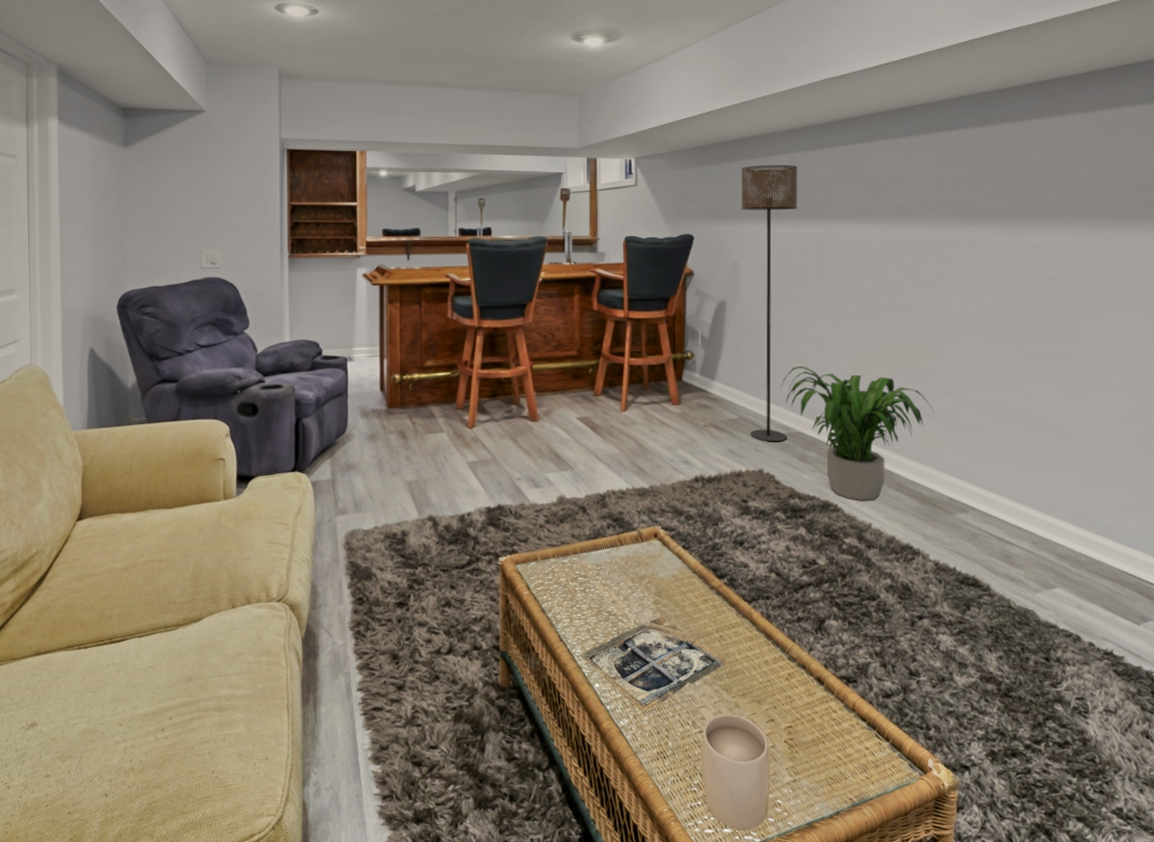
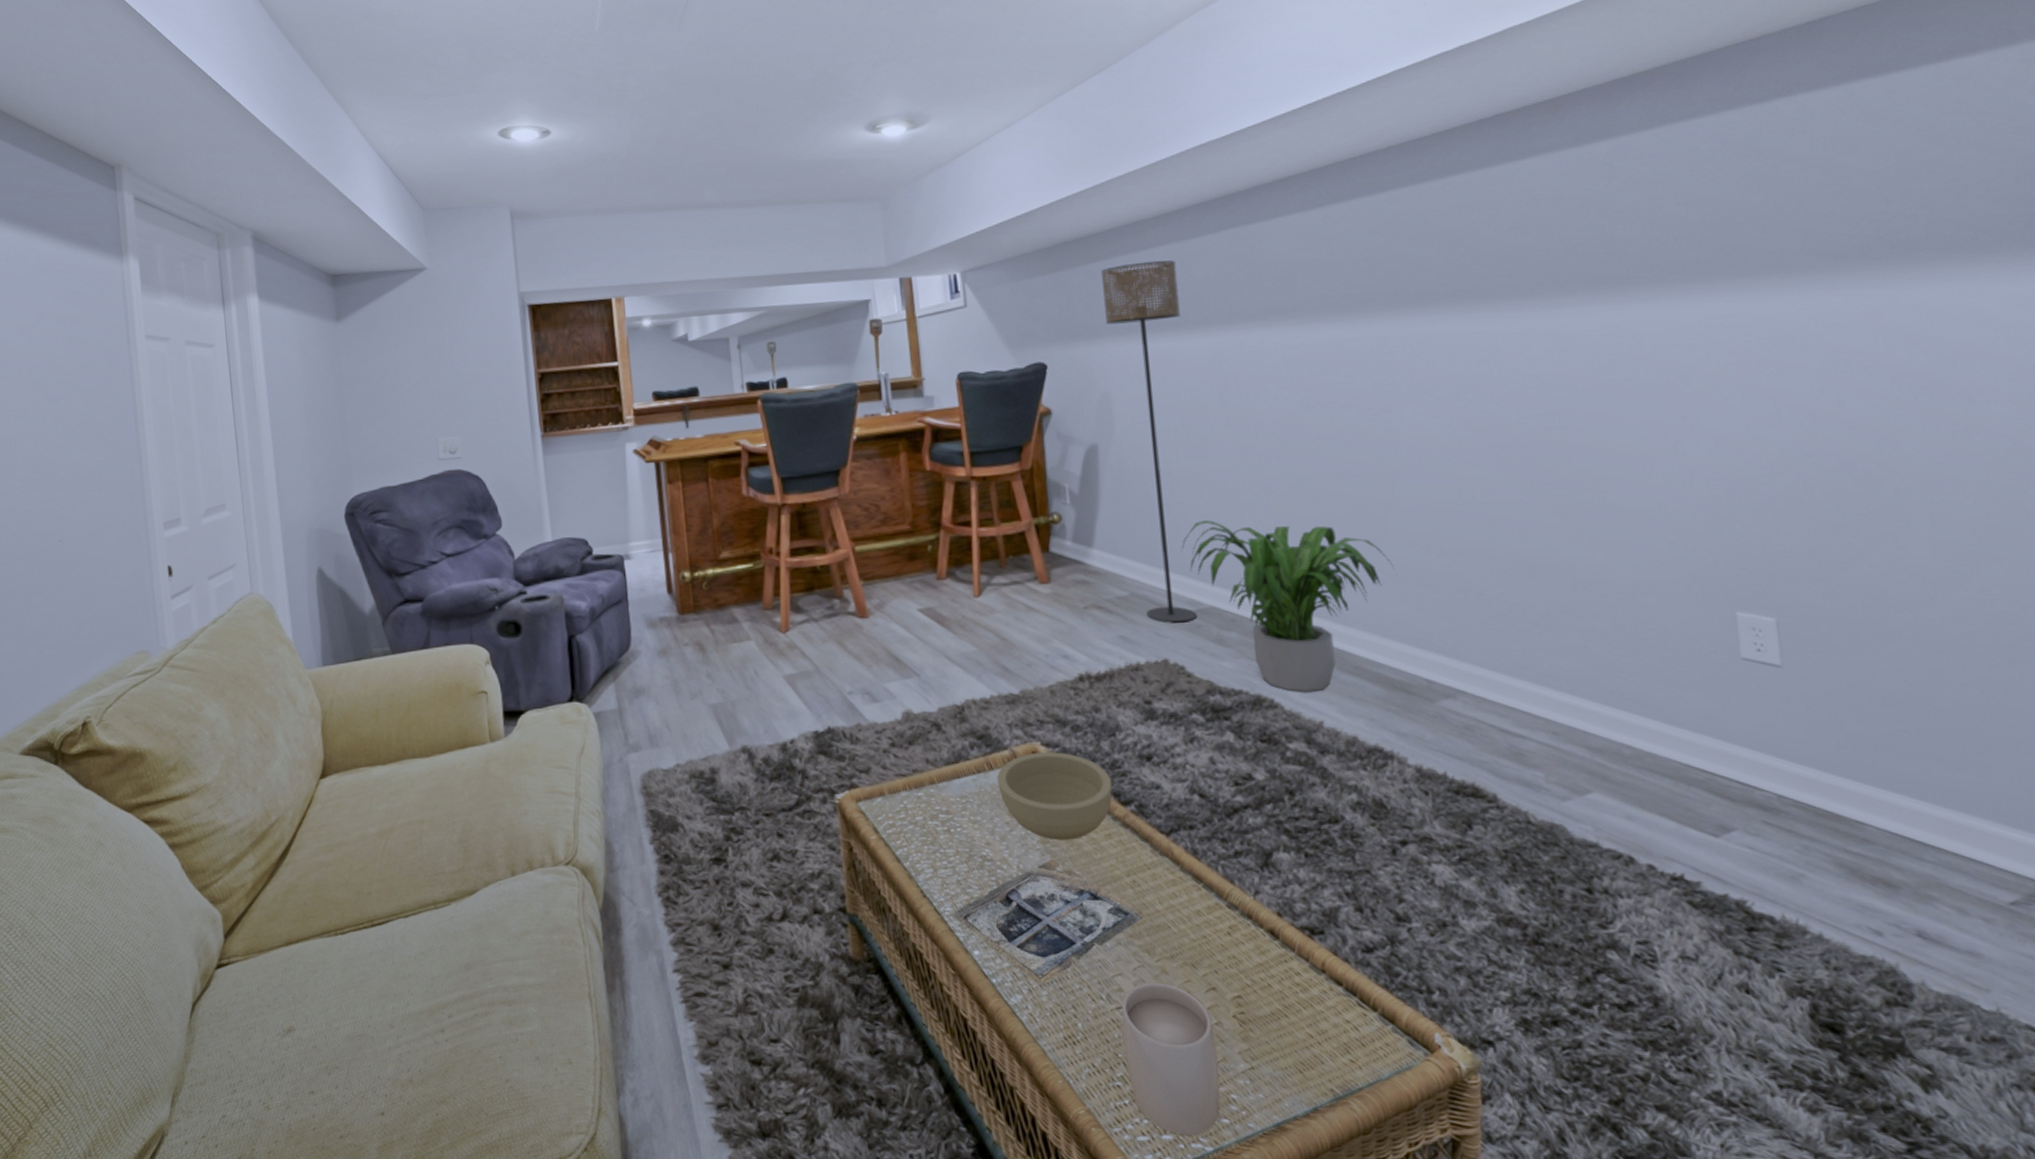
bowl: none [626,535,712,603] -> present [997,752,1113,841]

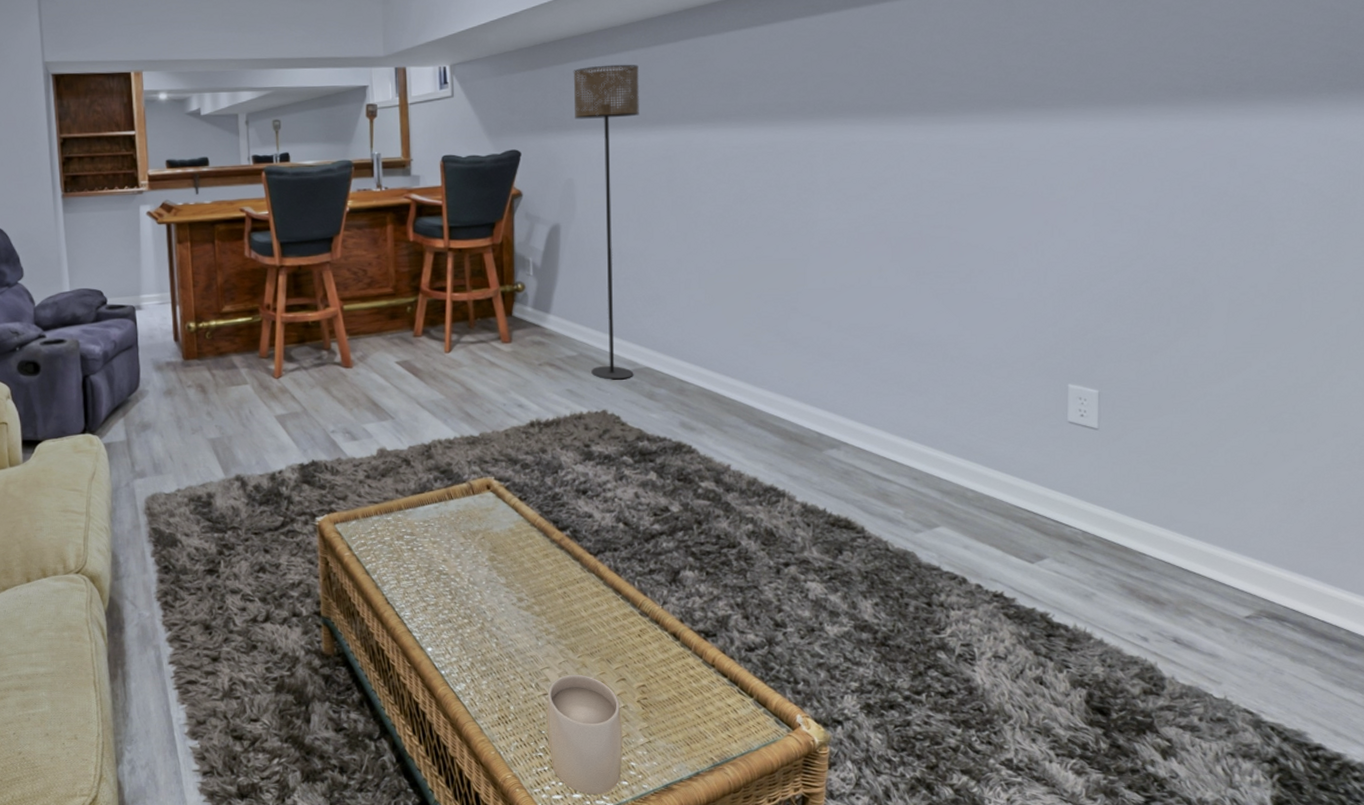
magazine: present [951,858,1147,984] -> none [410,573,573,675]
bowl: present [997,752,1113,841] -> none [456,486,553,559]
potted plant: present [1180,519,1394,693] -> none [624,293,800,441]

